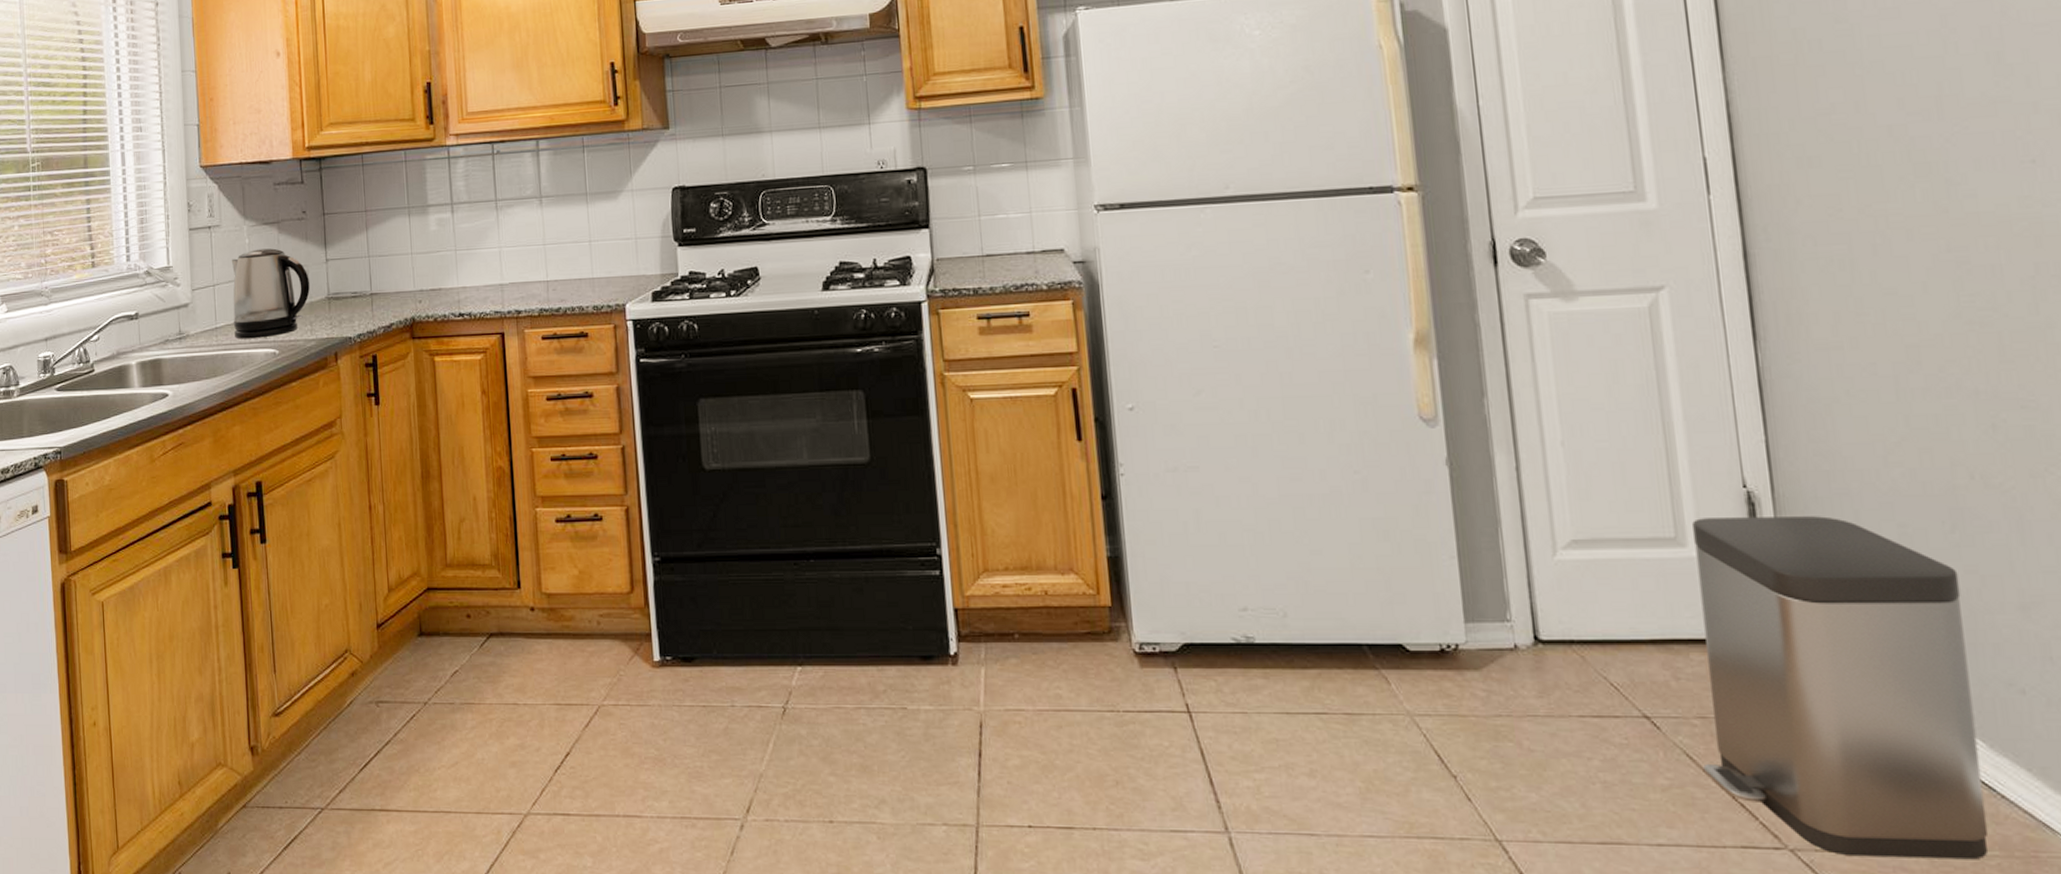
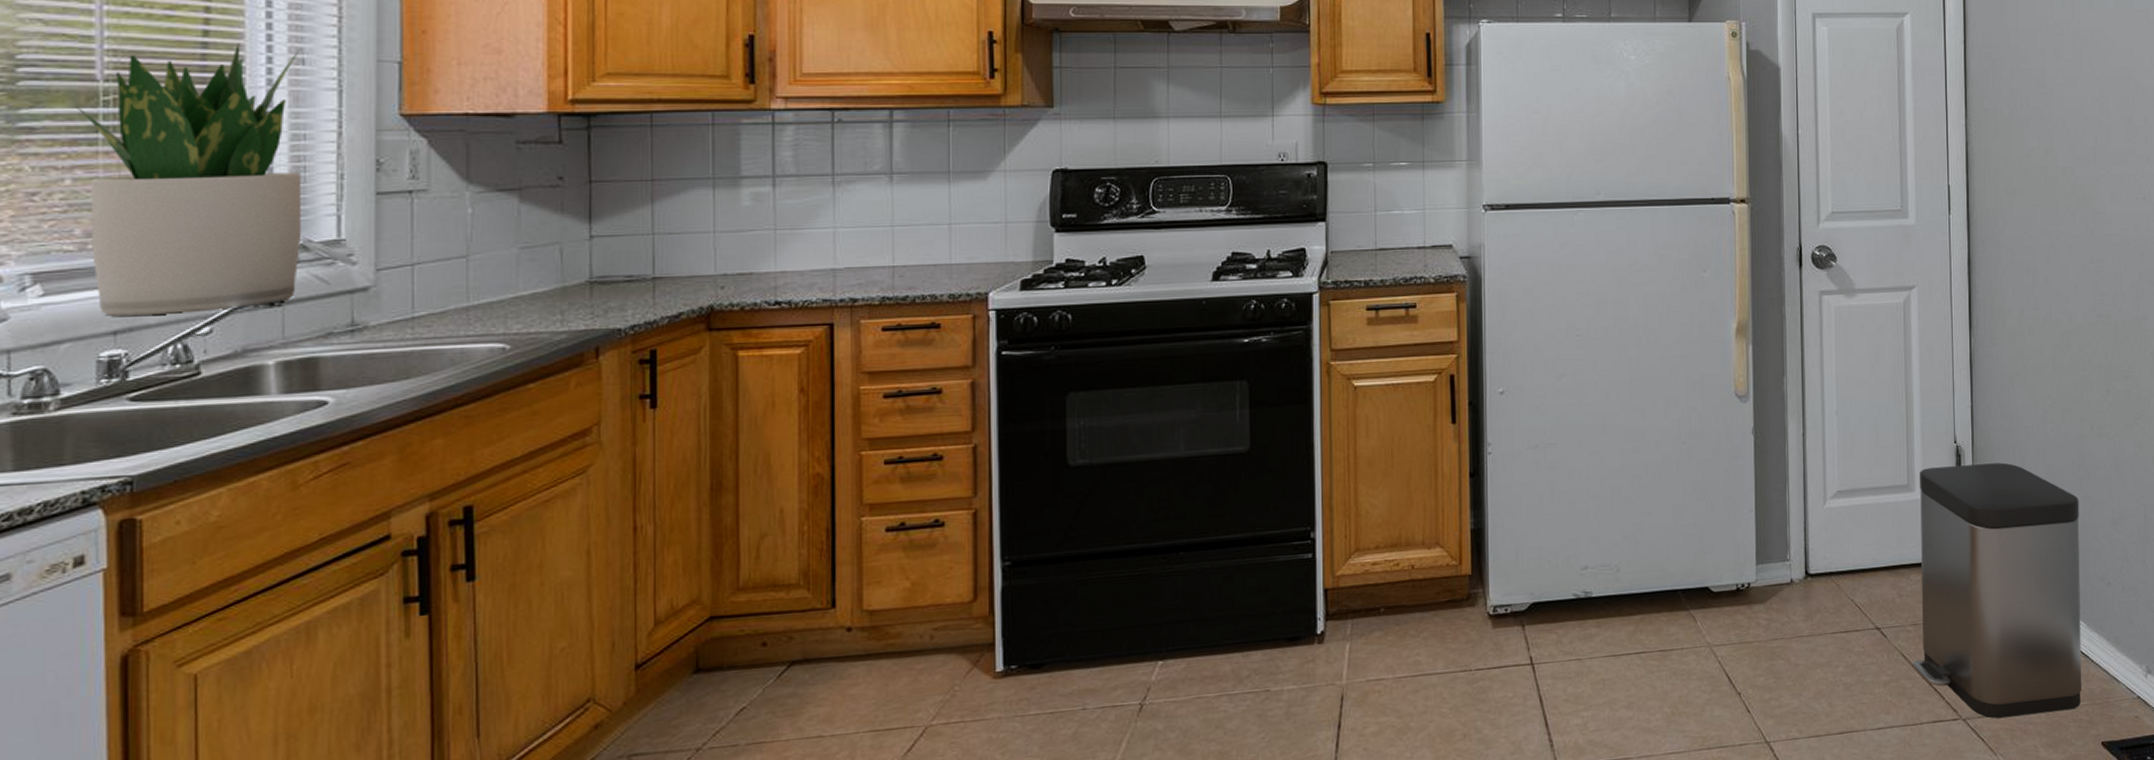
planter: none [18,118,147,328] -> present [76,43,302,317]
kettle: present [231,248,310,339] -> none [440,220,563,332]

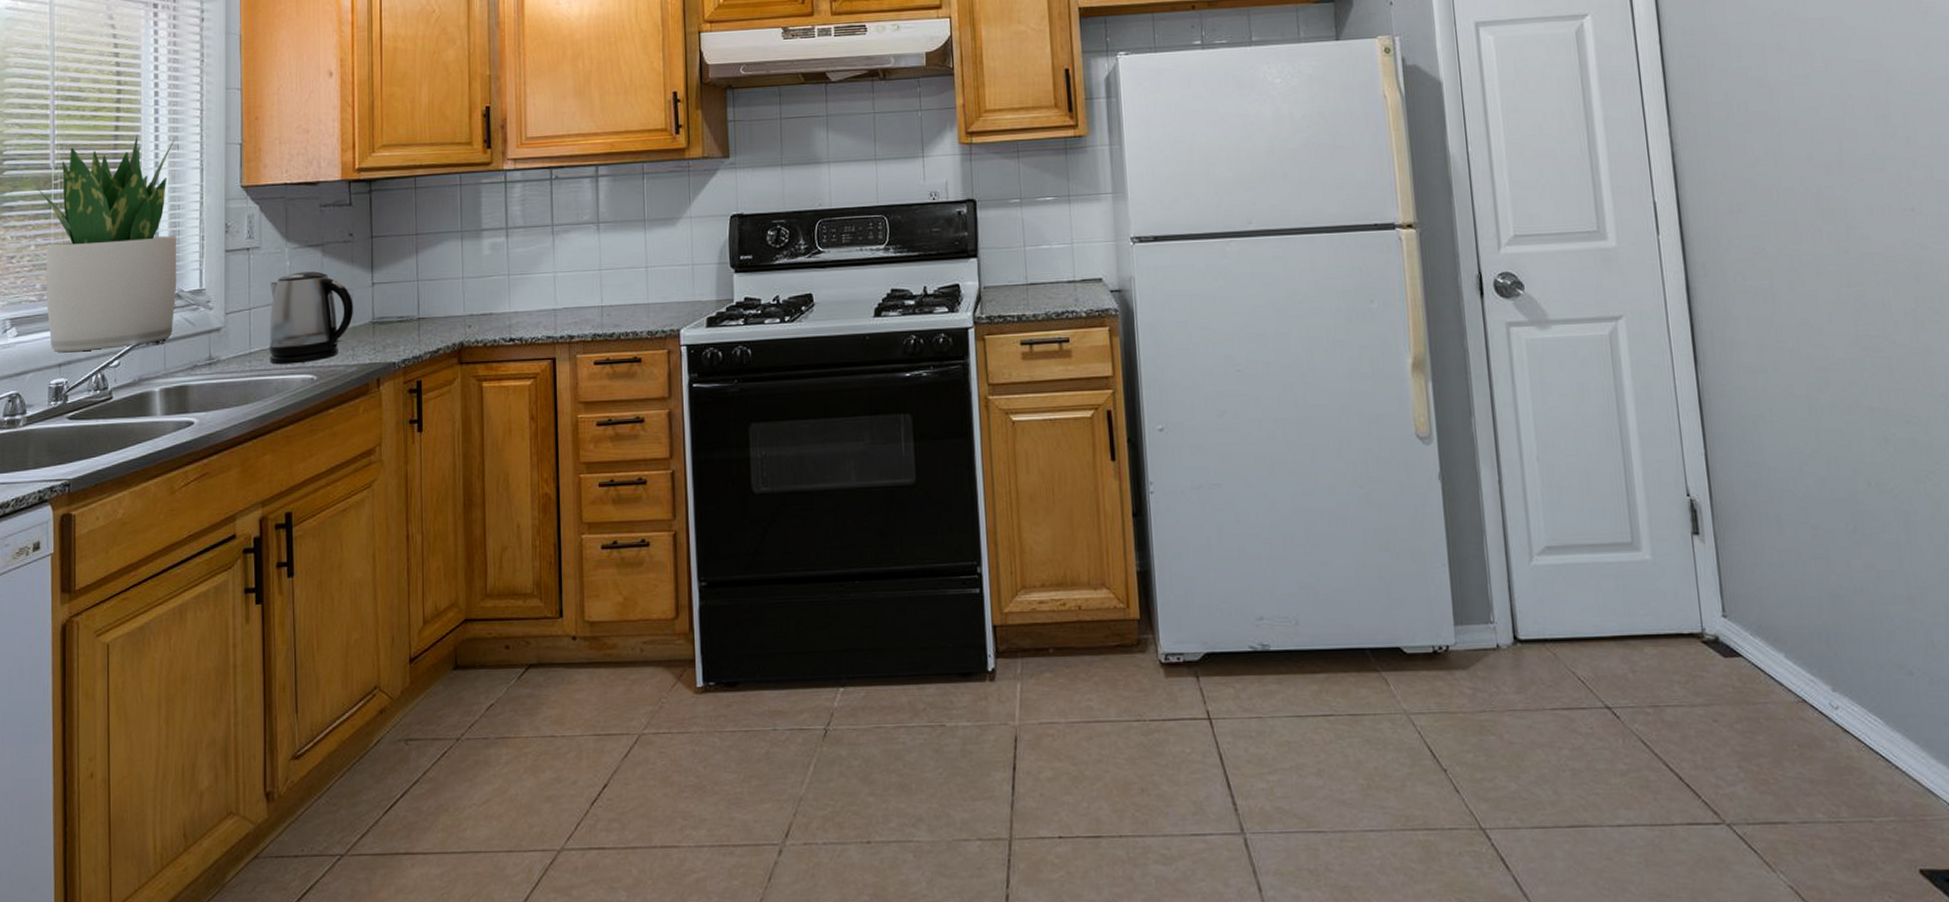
kettle: none [440,220,563,332] -> present [269,271,353,365]
pedal bin: present [1912,462,2082,718] -> none [1646,521,1886,827]

